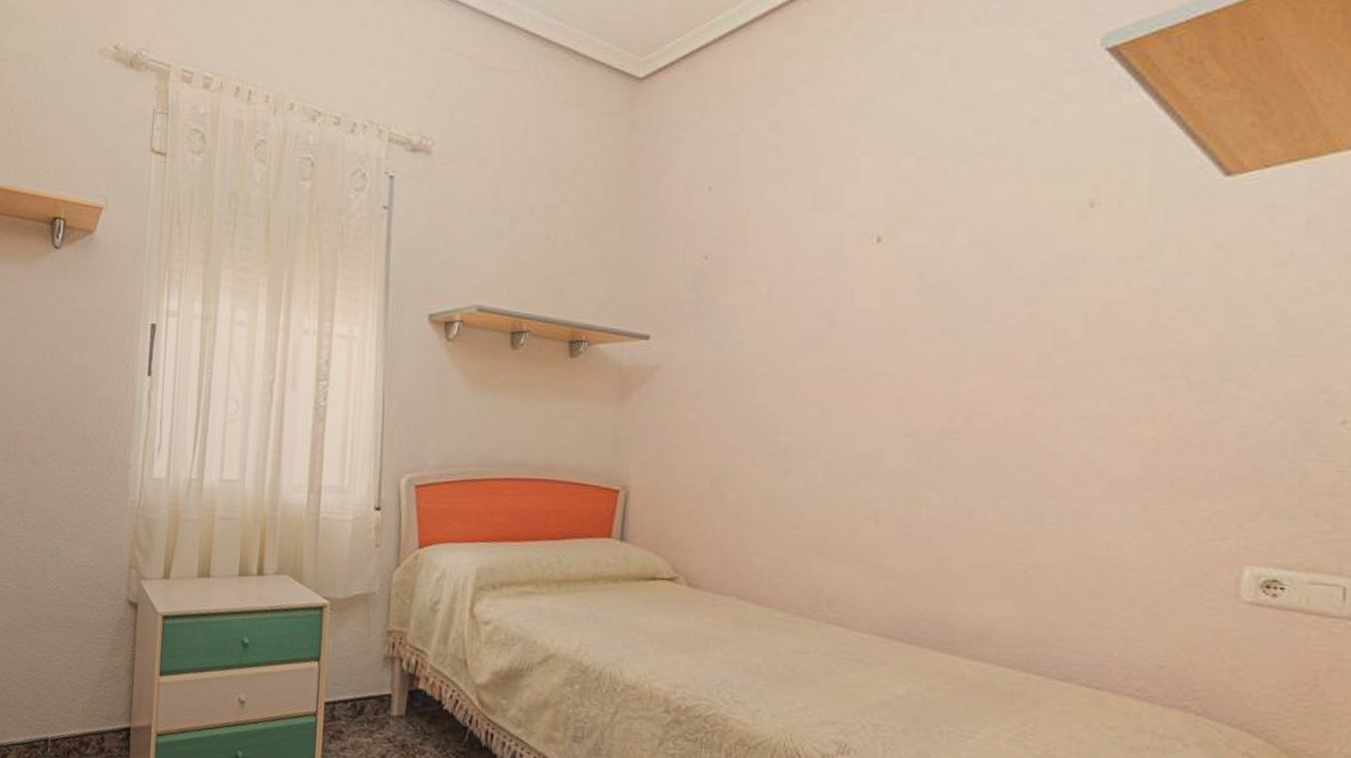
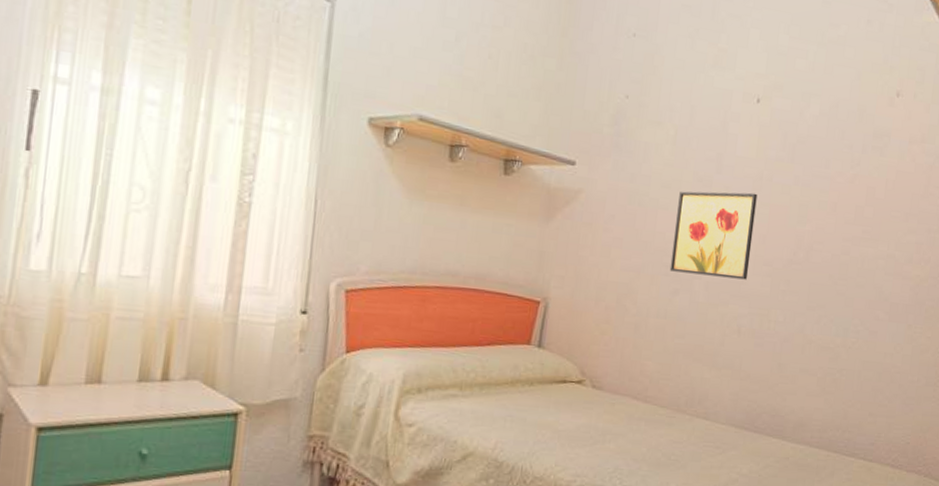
wall art: none [775,350,888,456] -> present [669,191,757,280]

